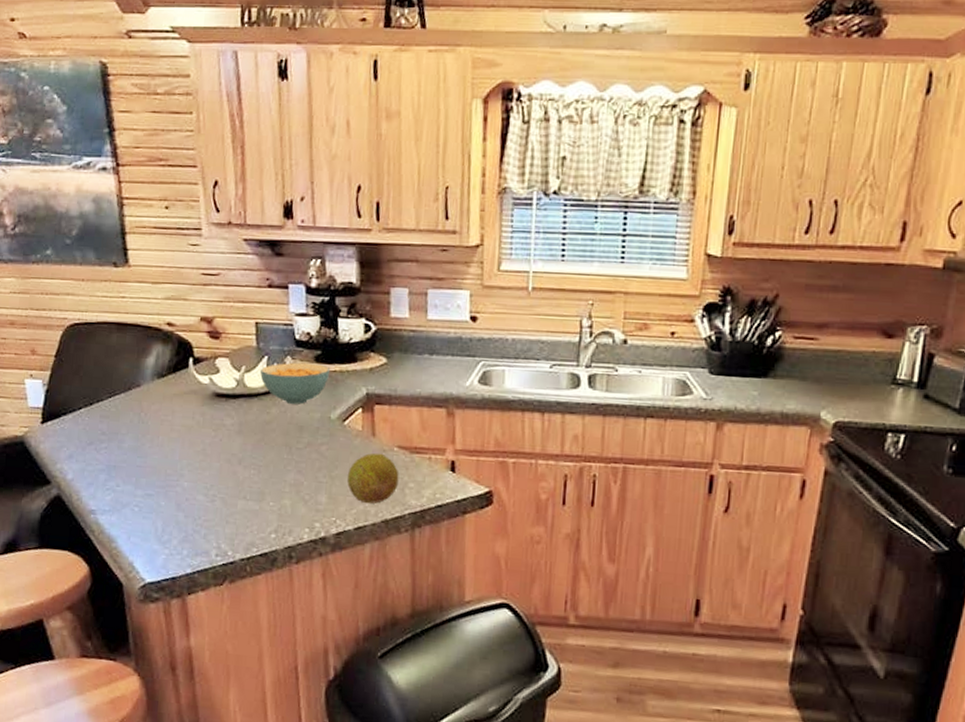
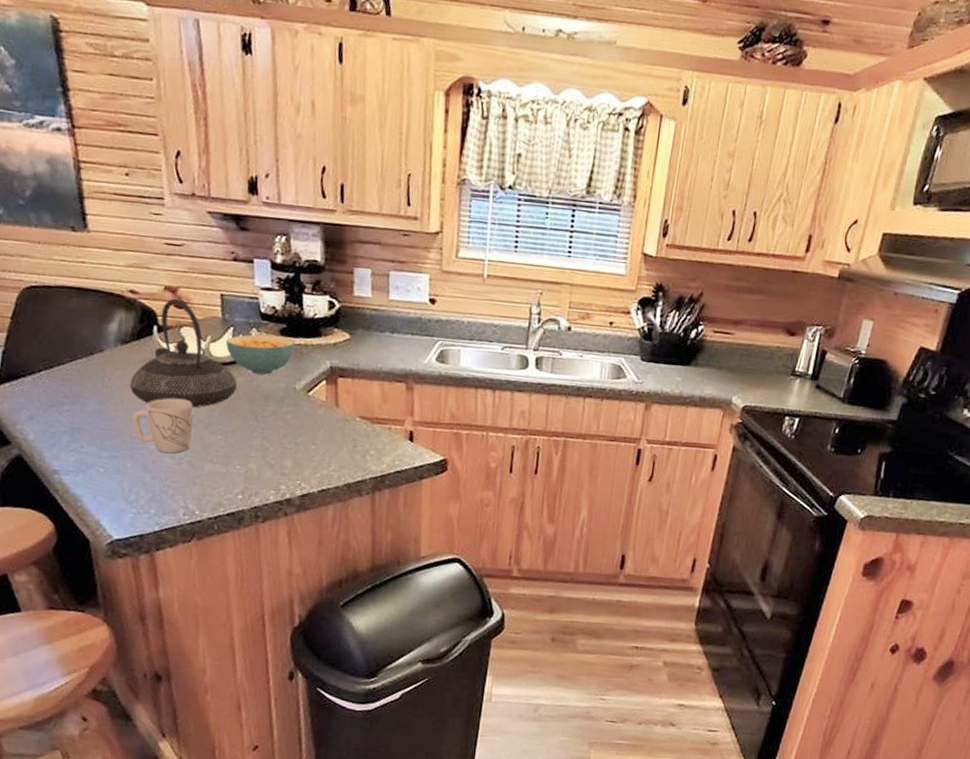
teapot: none [165,329,271,442] -> present [129,298,237,408]
mug: none [166,432,227,491] -> present [131,398,193,454]
fruit: present [346,453,399,504] -> none [311,422,361,469]

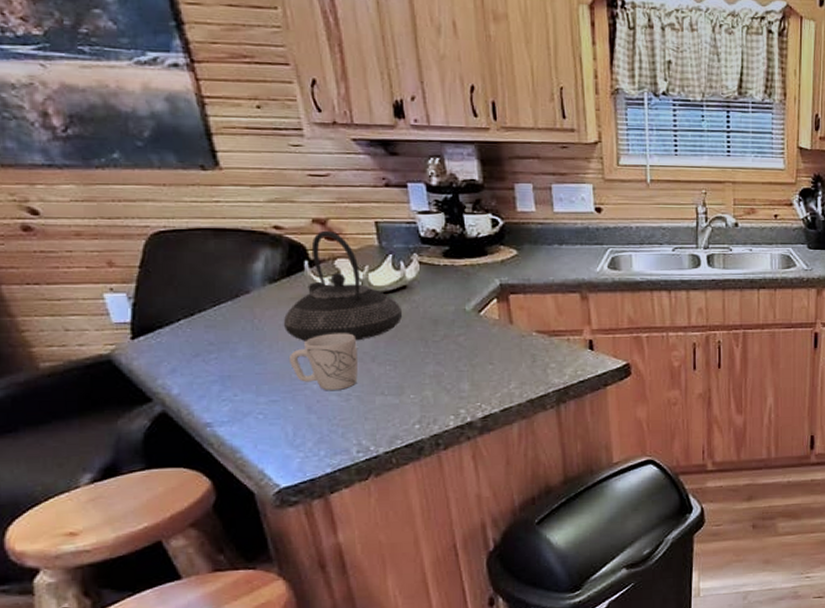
cereal bowl: present [226,334,294,375] -> none [386,259,460,299]

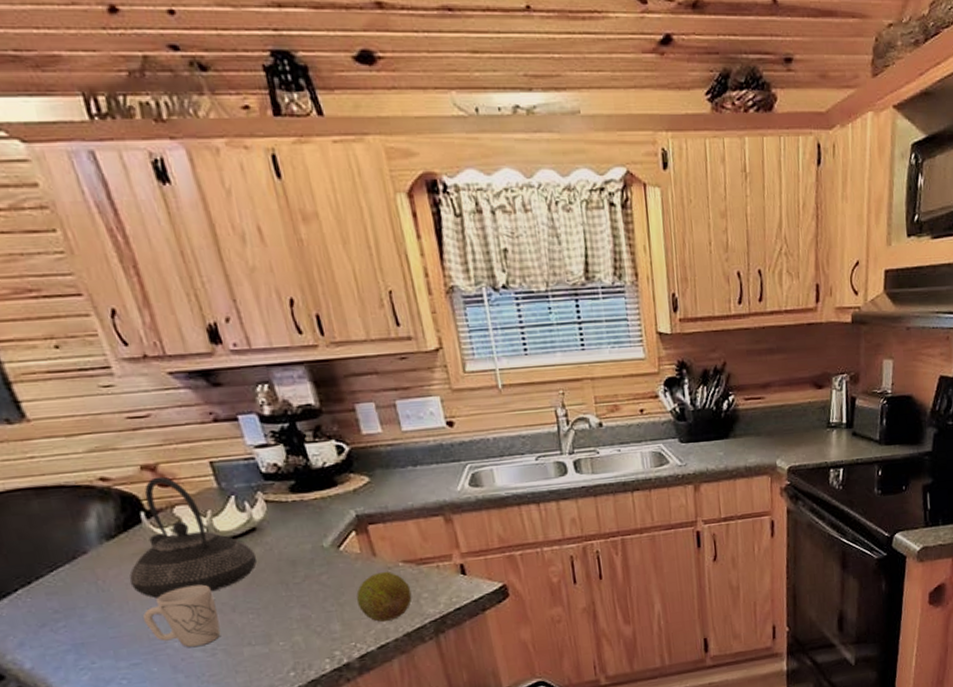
fruit: none [488,339,540,386] -> present [356,571,412,622]

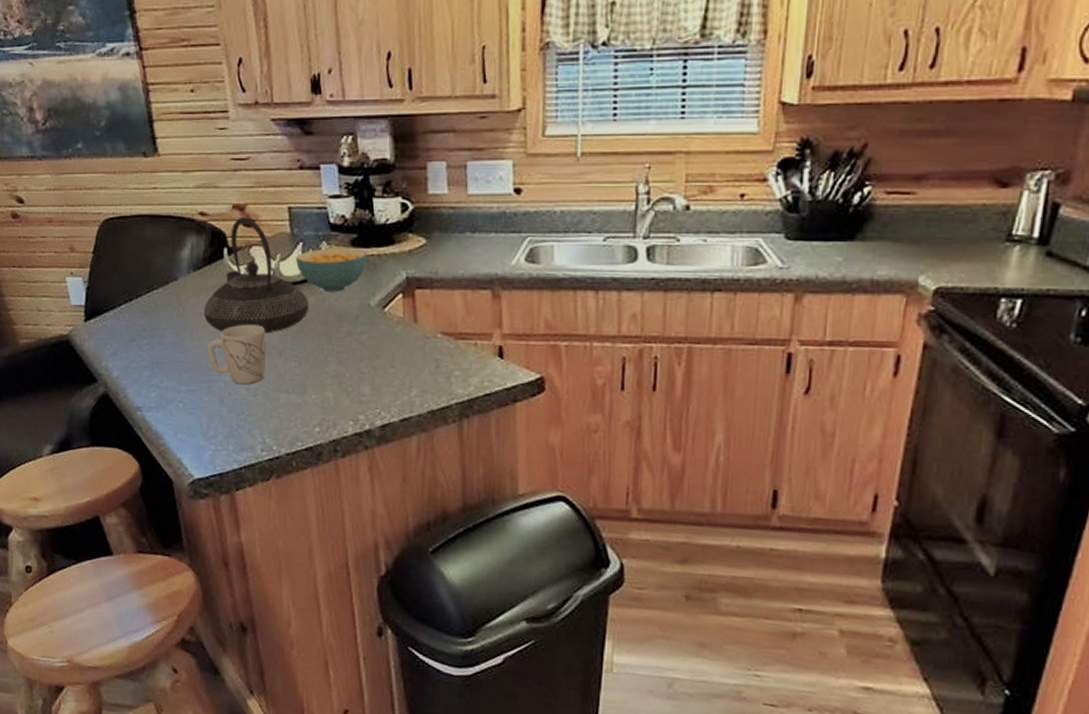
cereal bowl: none [230,494,311,541] -> present [296,248,367,292]
fruit: present [356,571,412,622] -> none [389,340,444,394]

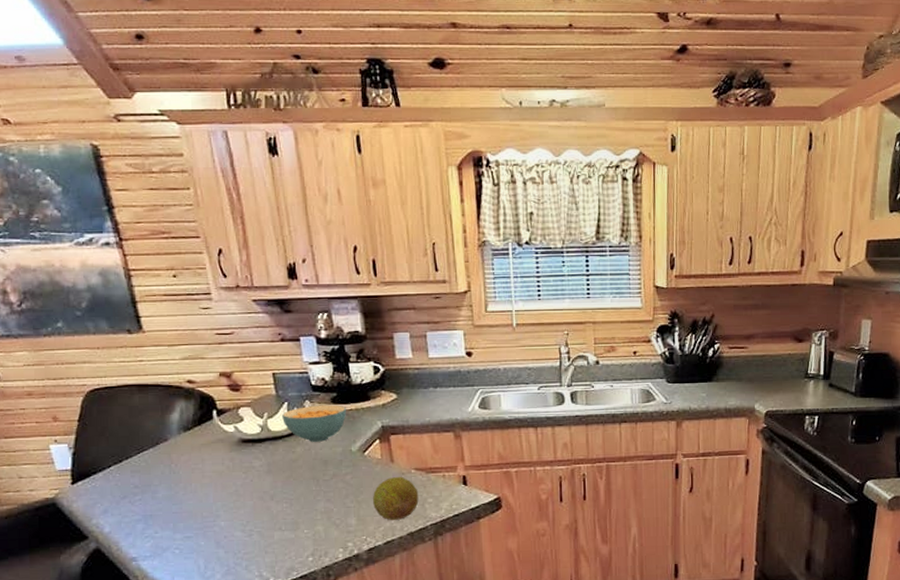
teapot: present [203,217,308,334] -> none [195,382,296,483]
mug: present [206,324,266,385] -> none [200,474,259,528]
fruit: none [389,340,444,394] -> present [372,476,419,520]

